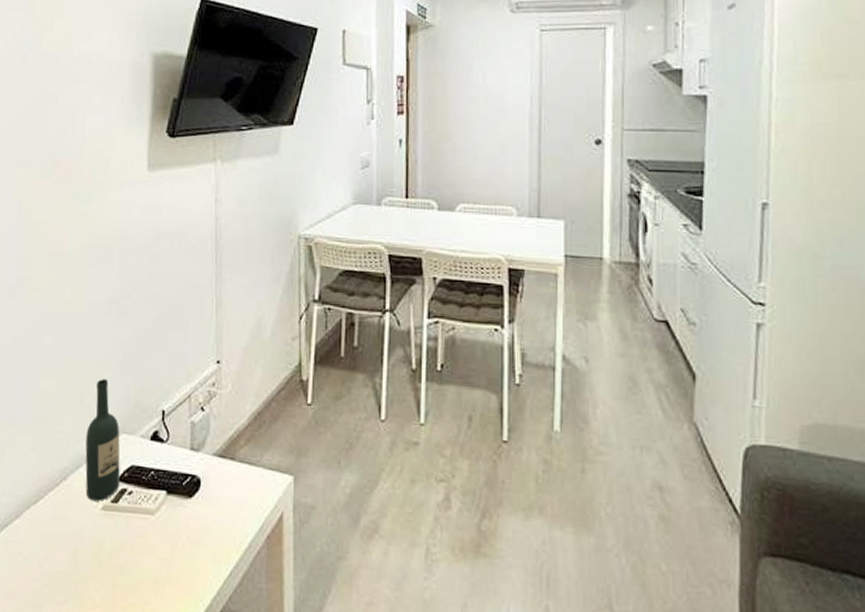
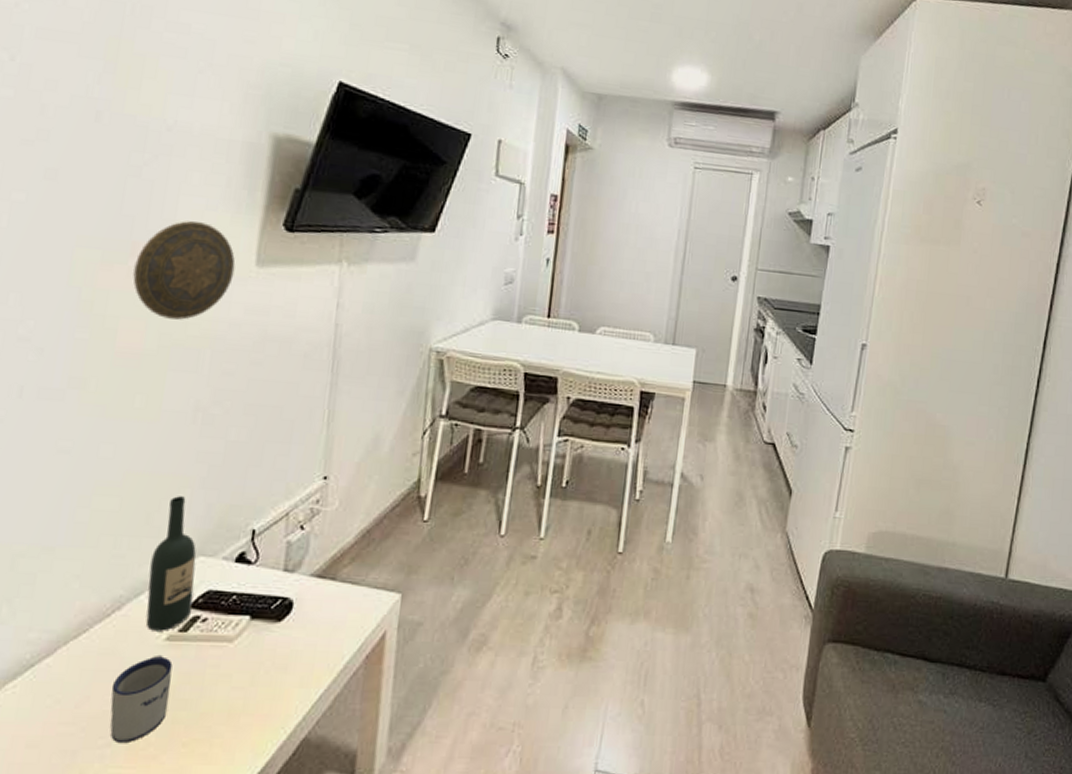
decorative plate: none [57,137,132,223] -> present [133,221,236,320]
mug: none [64,522,109,602] -> present [110,654,173,744]

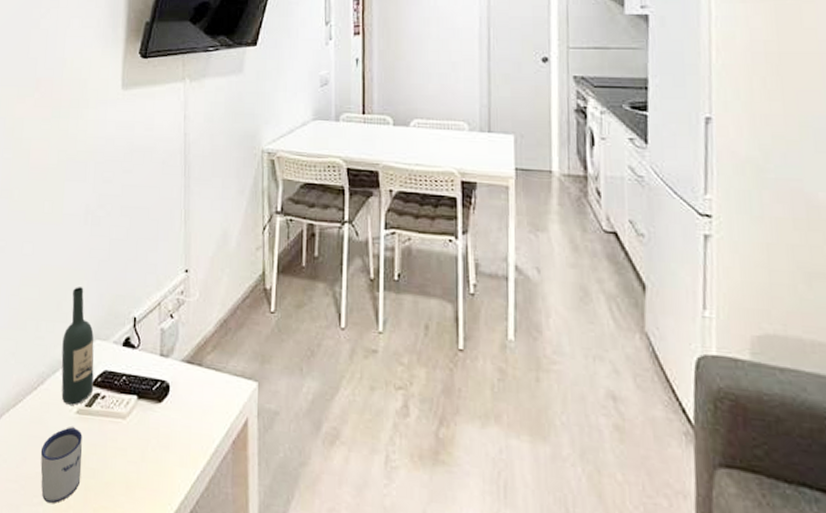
decorative plate: present [133,221,236,320] -> none [38,58,107,138]

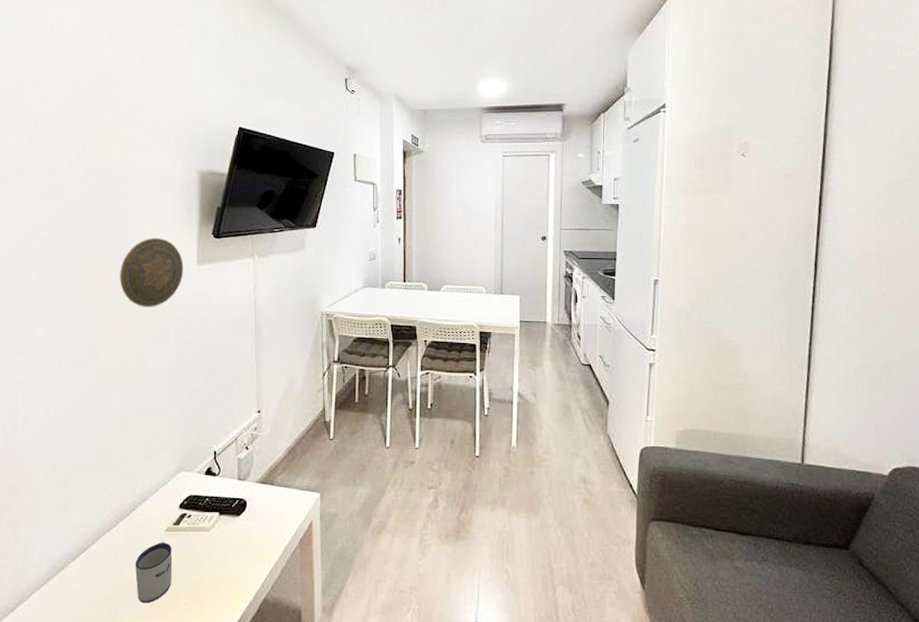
decorative plate: none [38,58,107,138] -> present [120,238,184,307]
wine bottle: present [61,287,94,405] -> none [150,430,180,525]

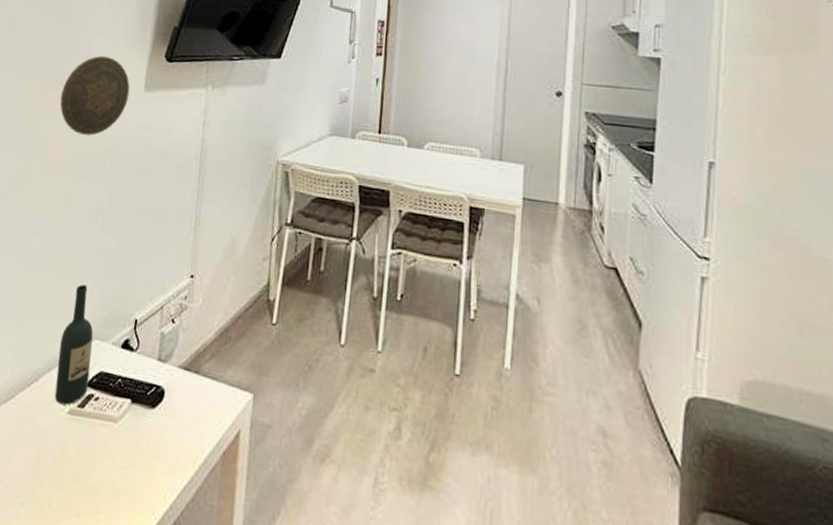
mug: present [135,541,173,604] -> none [24,426,72,506]
wine bottle: none [150,430,180,525] -> present [54,284,93,405]

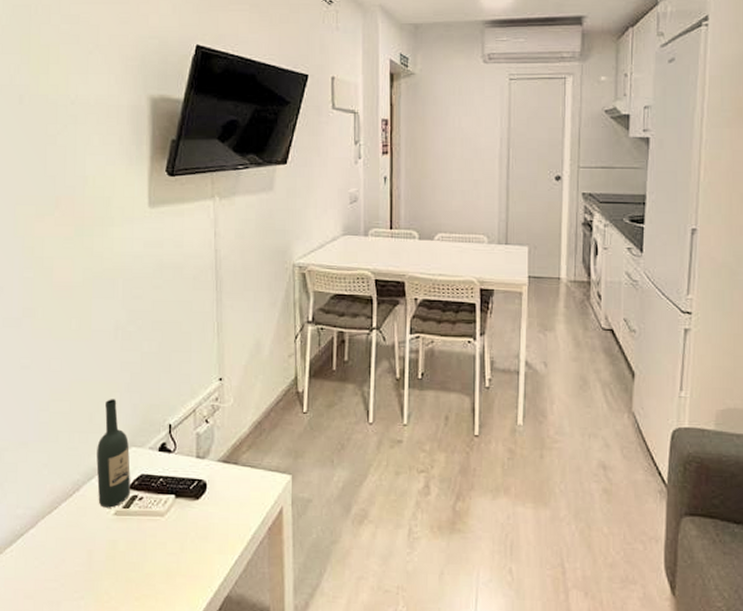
decorative plate: present [60,56,130,136] -> none [59,176,133,256]

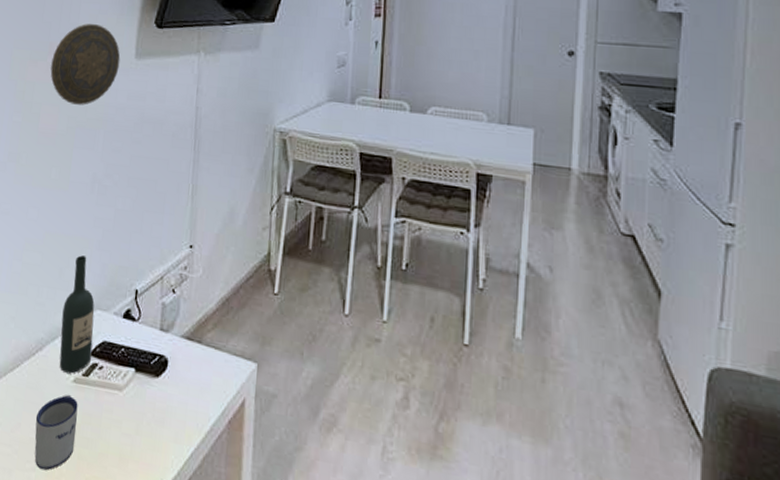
decorative plate: none [59,176,133,256] -> present [50,24,121,106]
mug: none [79,526,122,597] -> present [34,394,78,471]

